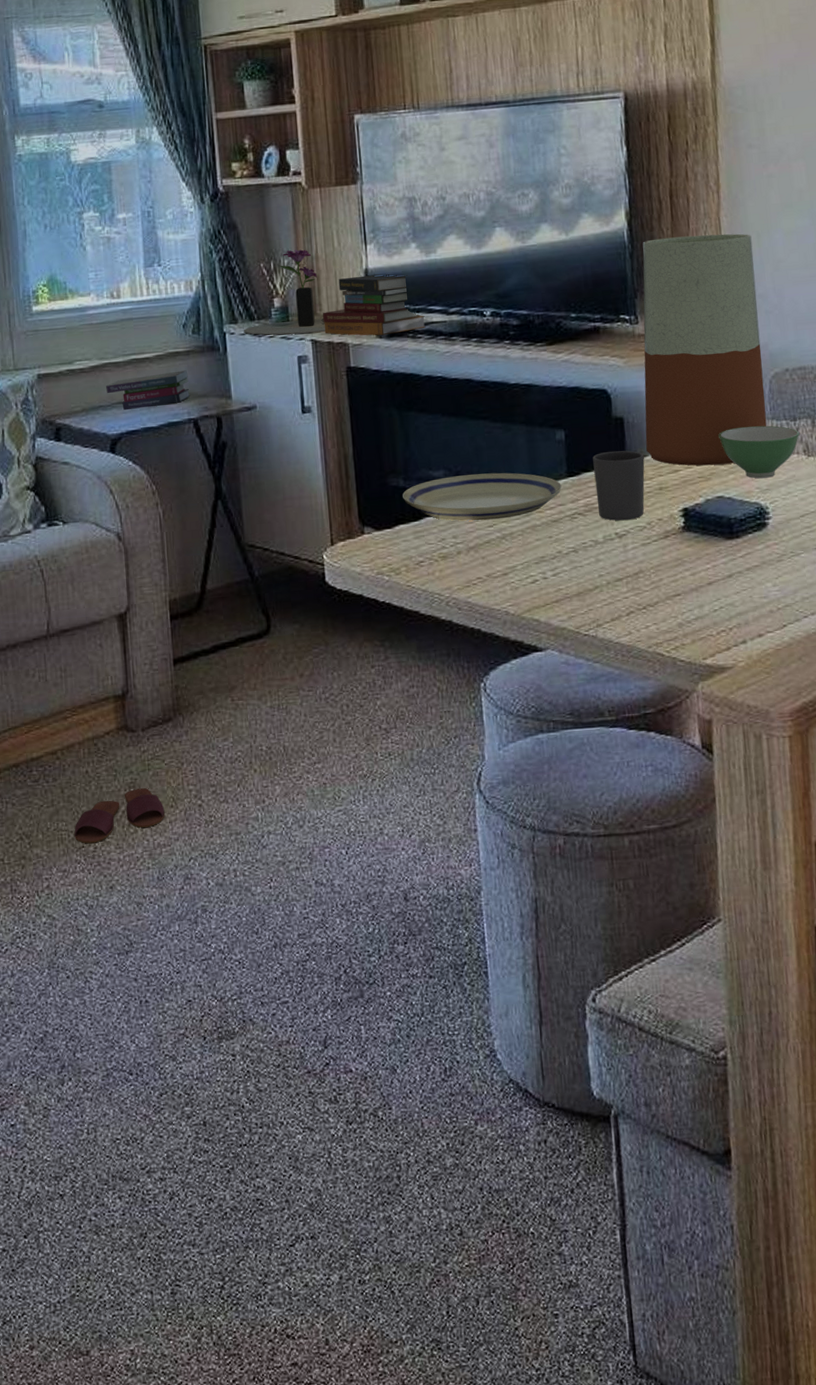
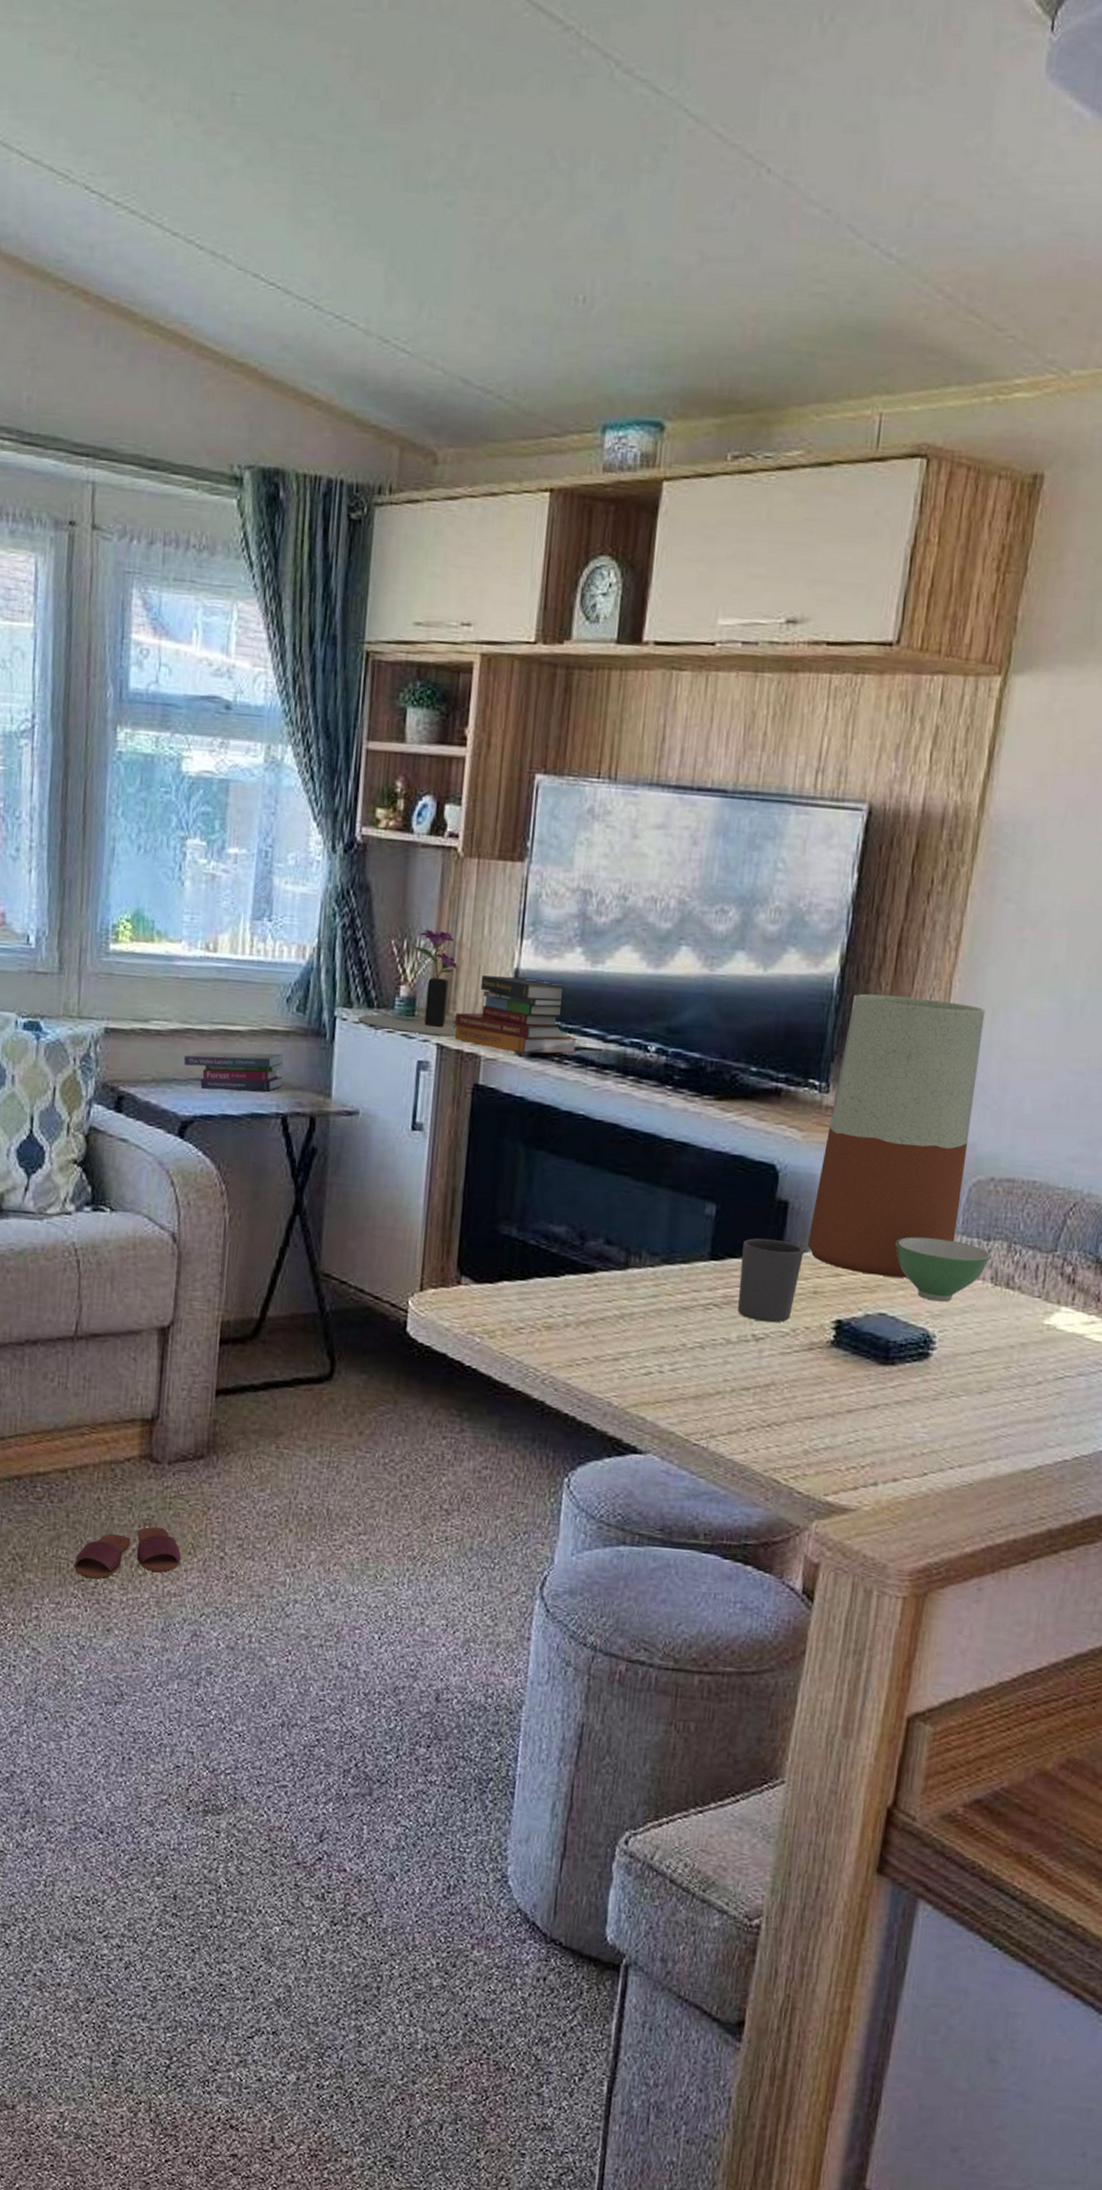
plate: present [402,472,562,521] -> none [513,1235,701,1295]

